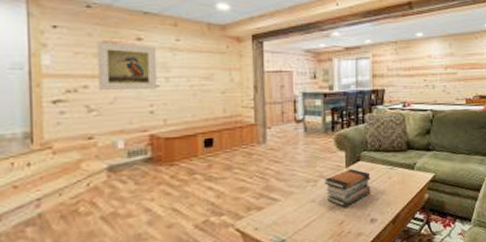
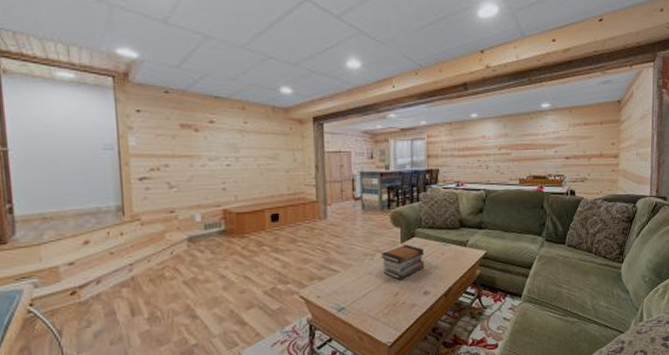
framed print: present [96,41,158,91] -> none [174,124,229,170]

